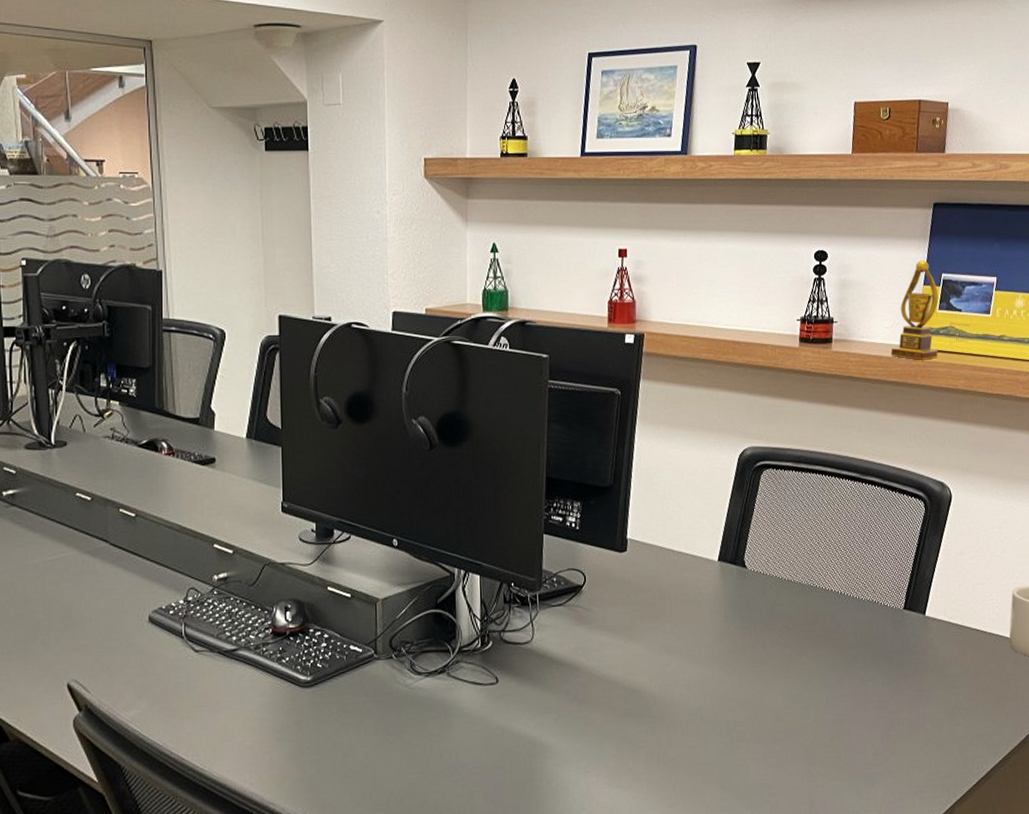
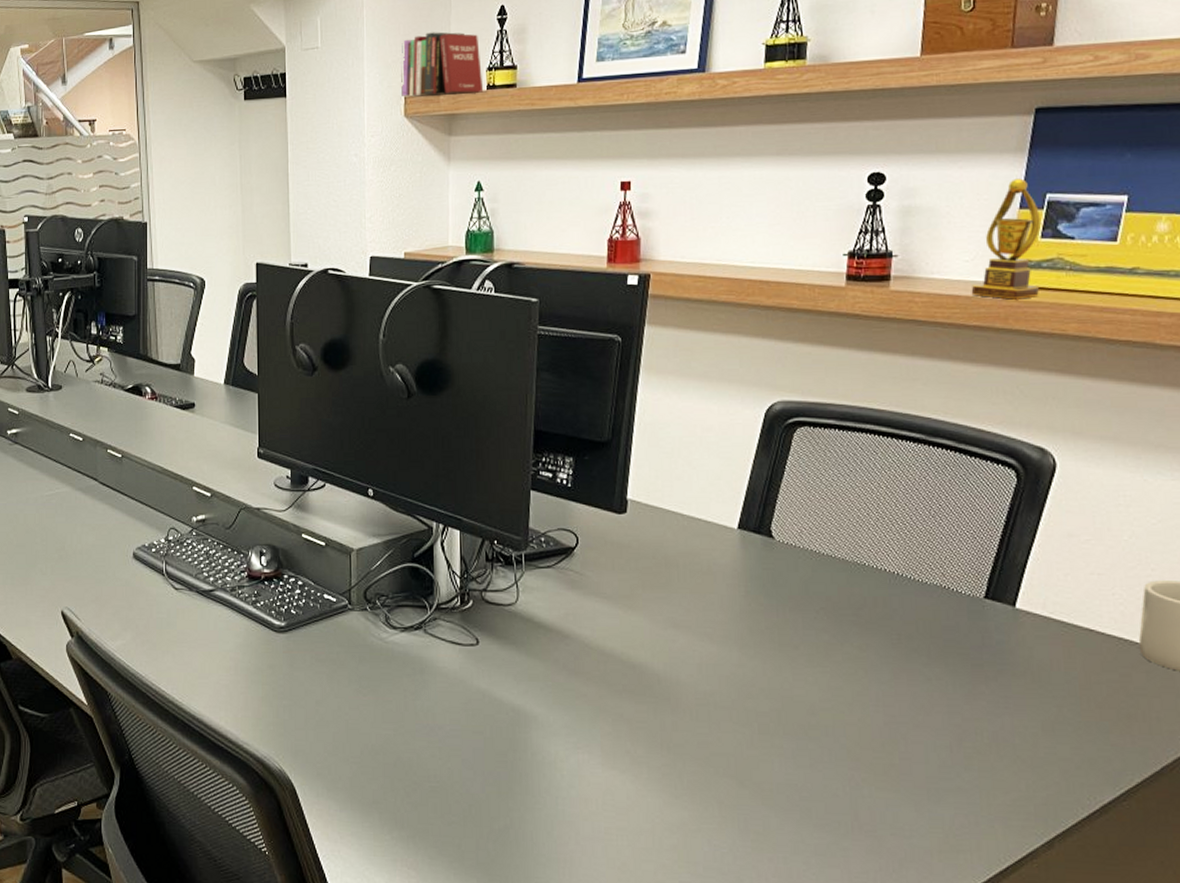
books: none [421,98,498,161] -> present [401,32,484,97]

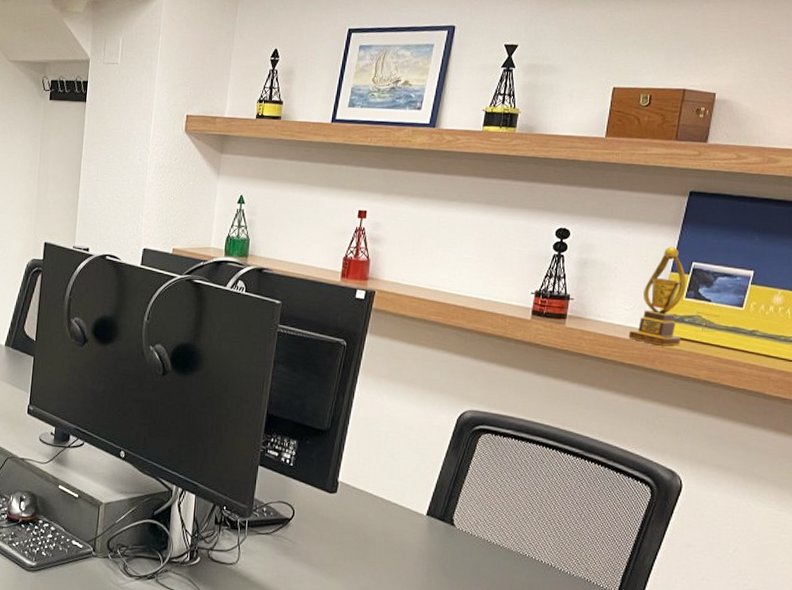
books: present [401,32,484,97] -> none [184,63,254,121]

